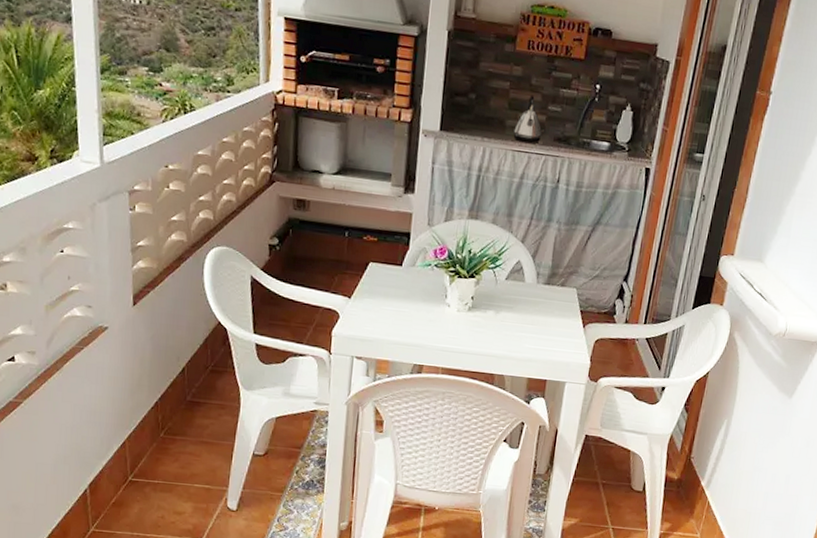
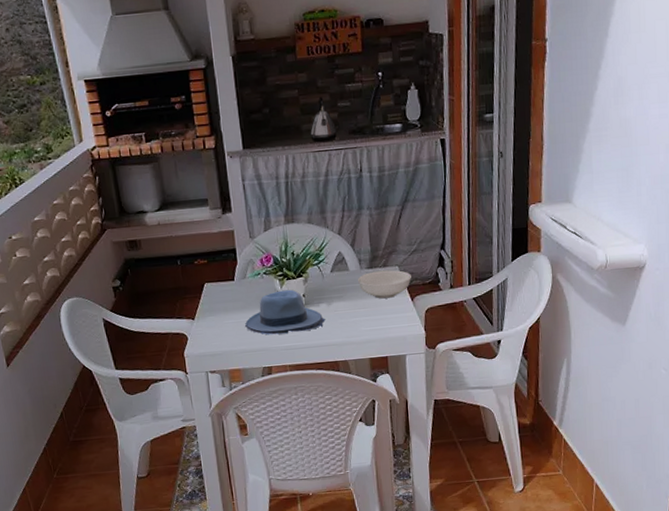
fedora: none [404,287,490,336] -> present [245,289,326,335]
bowl: none [531,288,588,320] -> present [357,270,411,299]

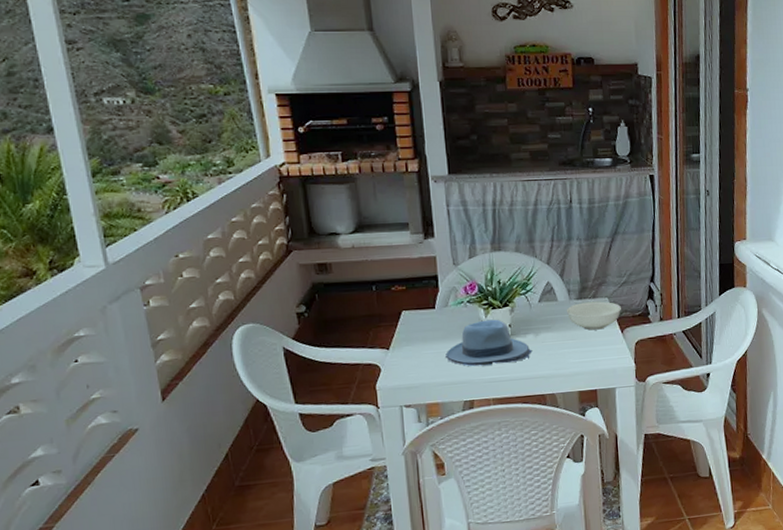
kettle: present [310,96,337,143] -> none [519,127,547,172]

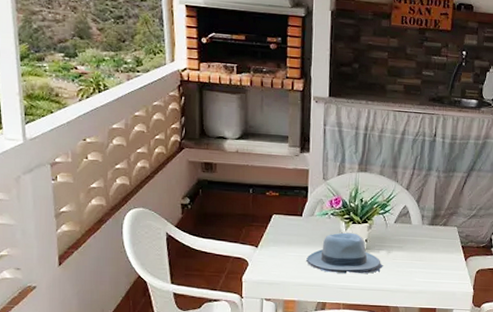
bowl: present [566,301,621,331] -> none [418,228,468,255]

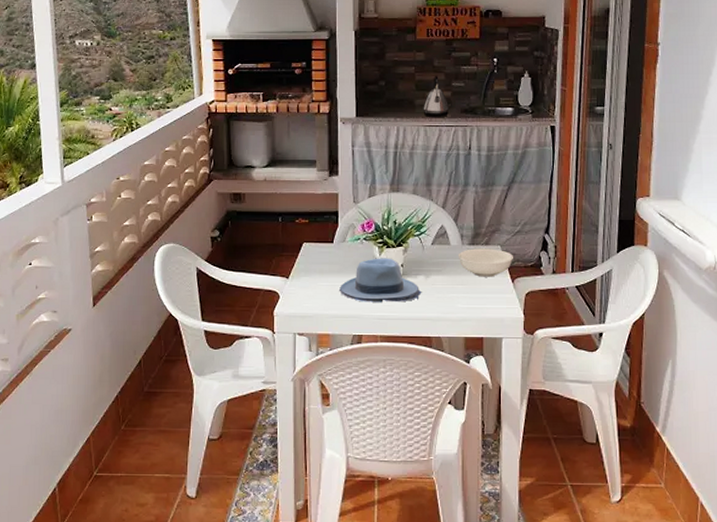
kettle: none [393,62,419,105] -> present [423,75,450,118]
bowl: none [418,228,468,255] -> present [458,249,513,277]

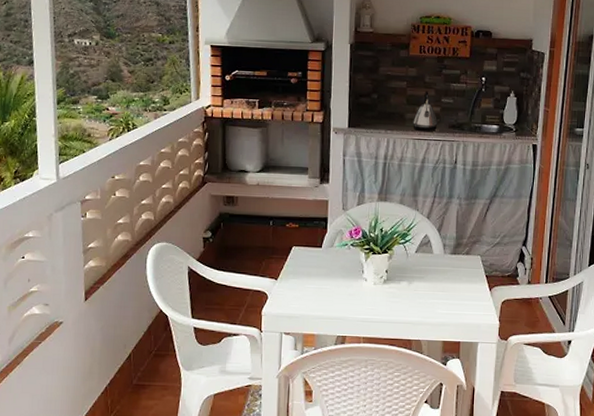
fedora: present [339,258,422,303] -> none [326,263,404,306]
bowl: present [458,249,513,277] -> none [440,258,492,285]

